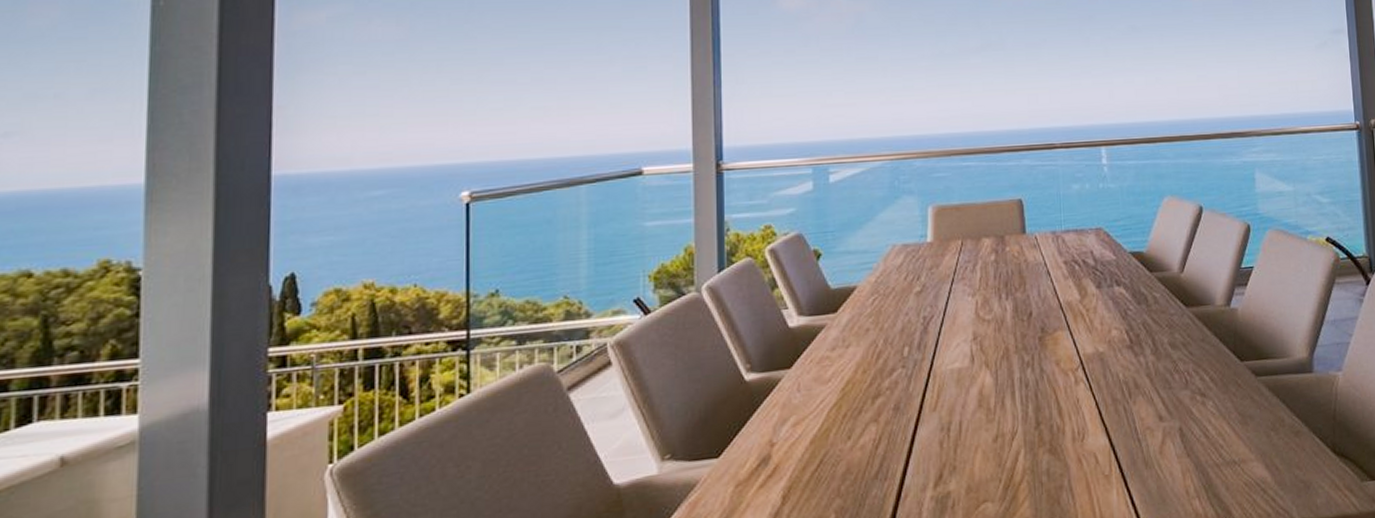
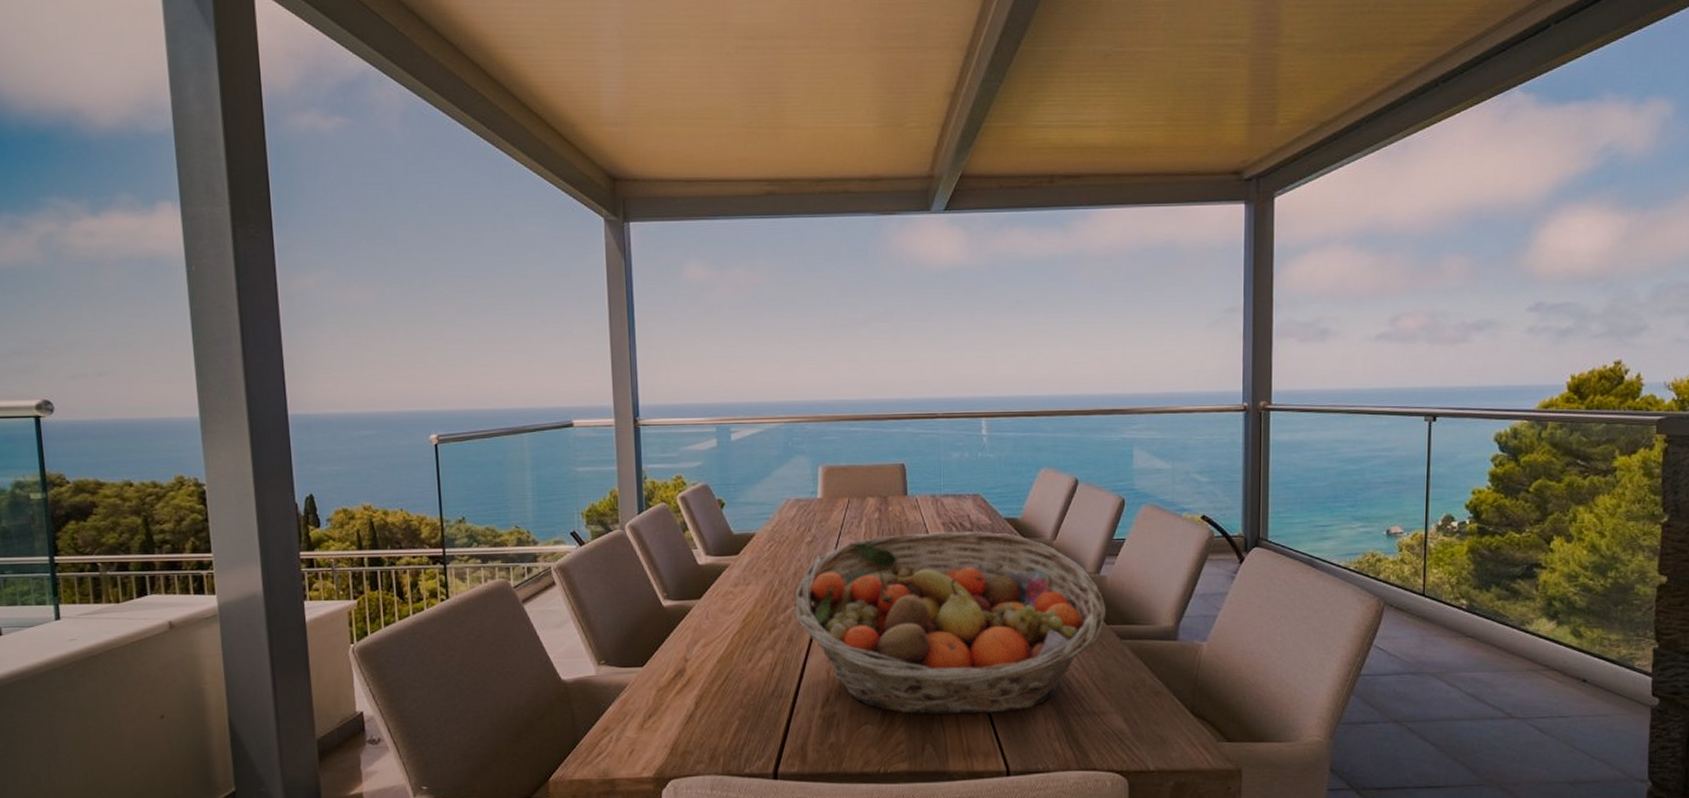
fruit basket: none [902,268,1240,485] -> present [795,531,1106,715]

